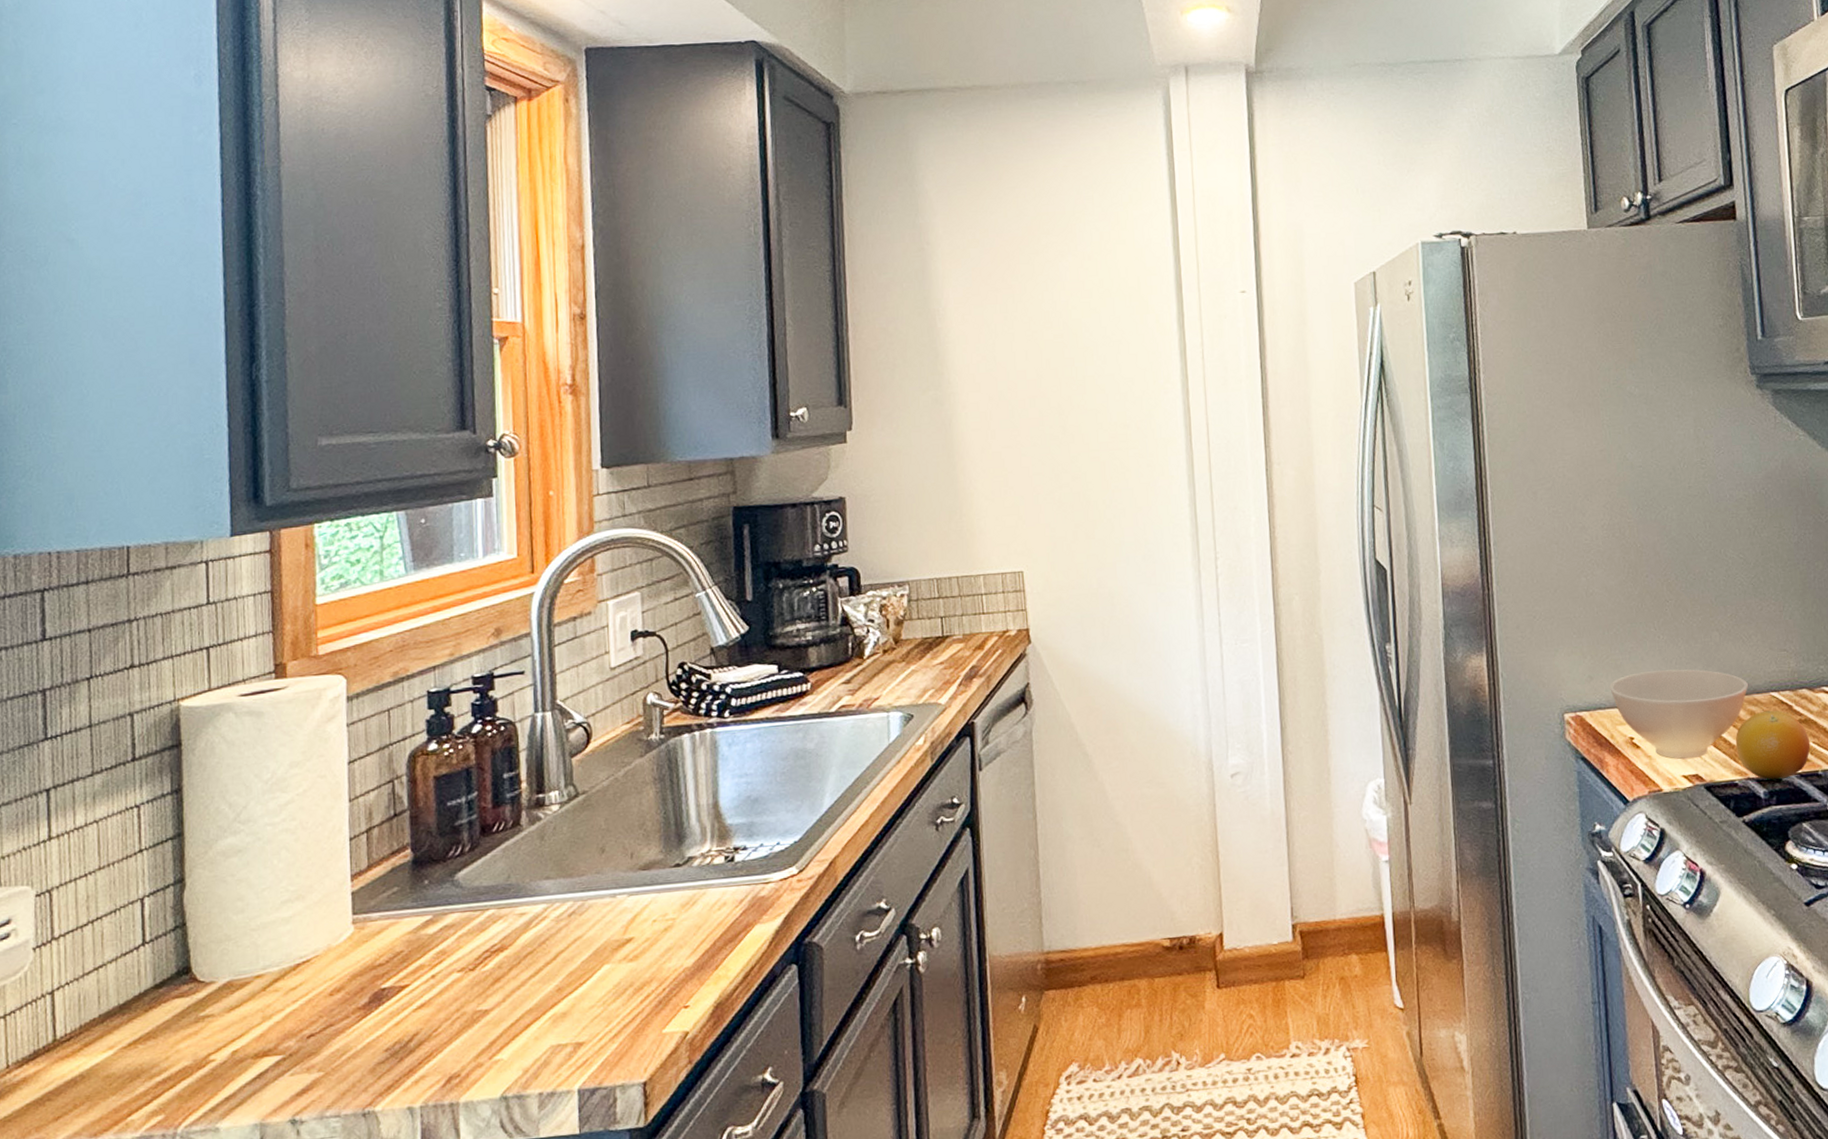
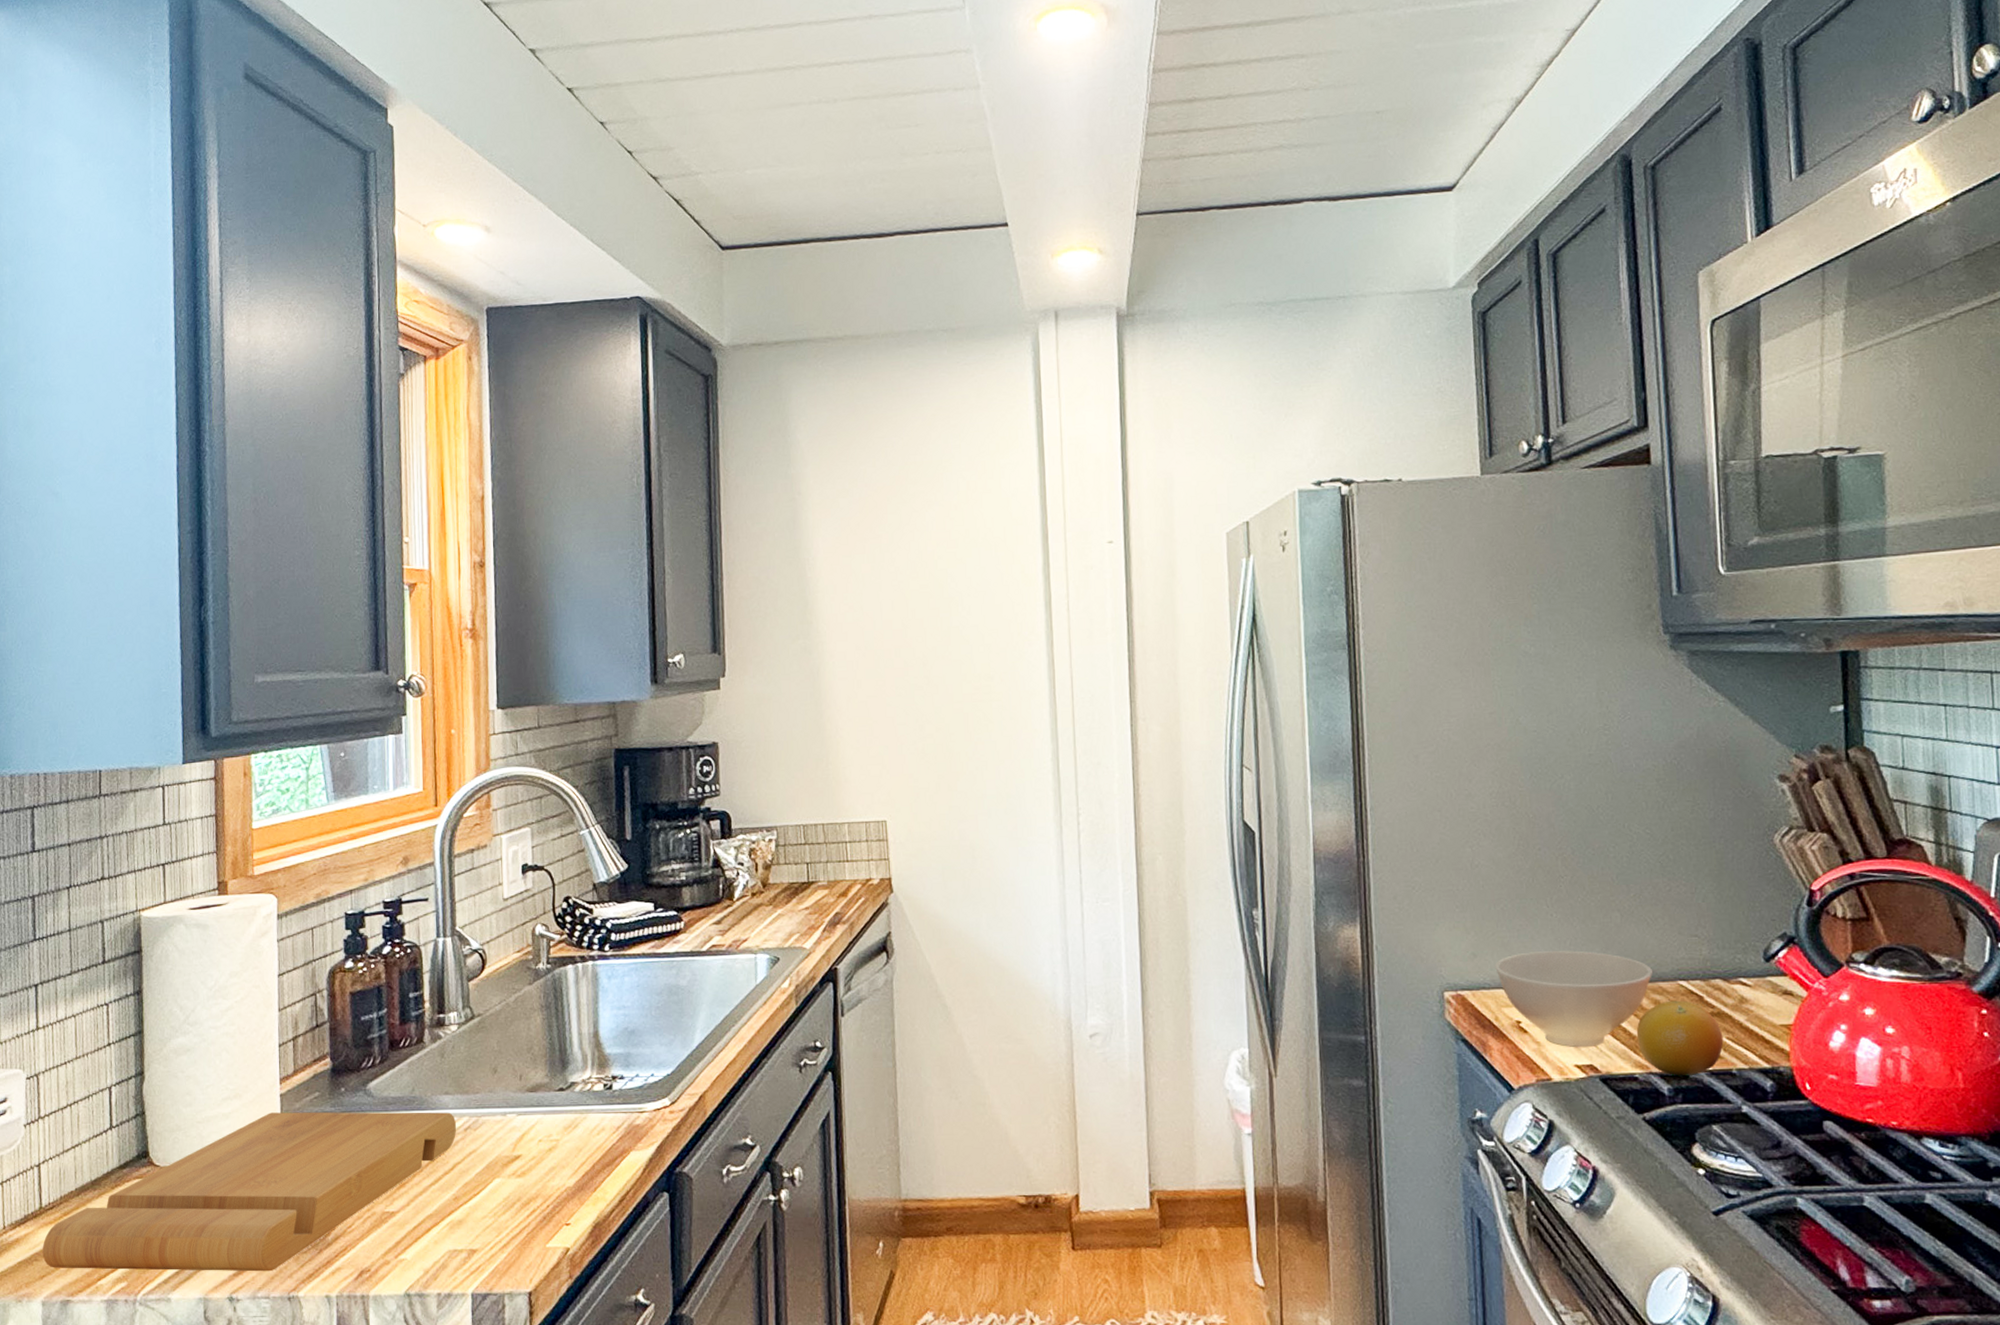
cutting board: none [57,898,560,1107] -> present [42,1112,457,1272]

